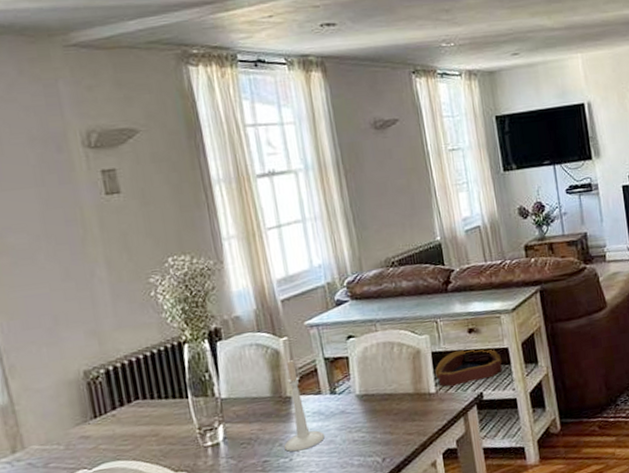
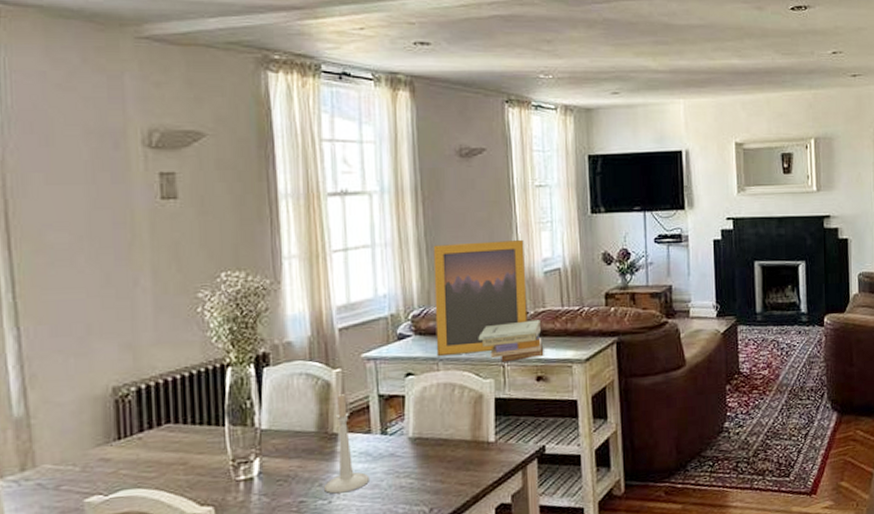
picture frame: none [359,201,454,319] -> present [433,239,527,357]
books: none [410,276,473,319] -> present [478,320,544,362]
decorative basket: present [435,347,503,387] -> none [497,396,570,436]

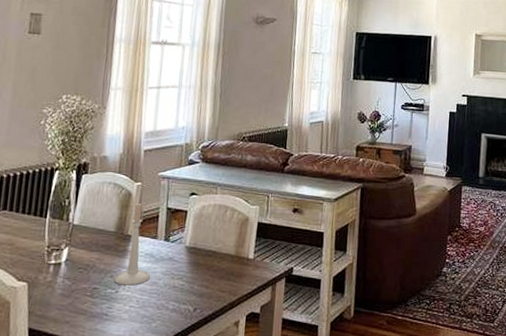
picture frame: present [433,239,527,357] -> none [217,91,297,184]
books: present [478,320,544,362] -> none [251,161,303,194]

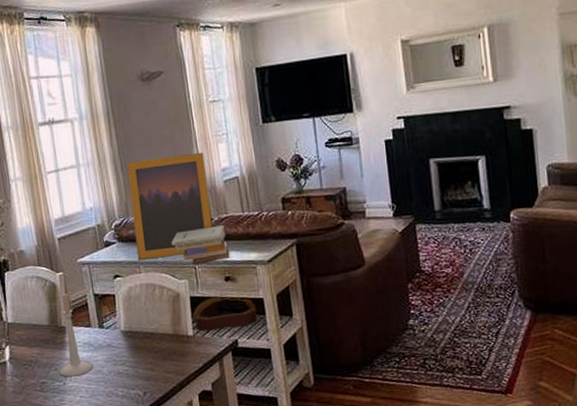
picture frame: none [217,91,297,184] -> present [126,152,213,261]
books: none [251,161,303,194] -> present [171,225,230,265]
decorative basket: none [257,224,317,257] -> present [193,295,258,331]

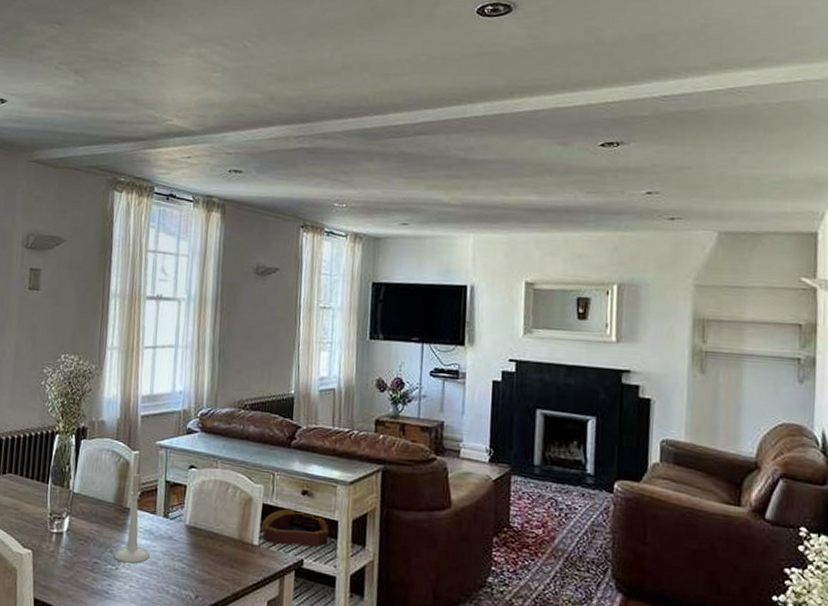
picture frame: present [126,152,213,261] -> none [217,352,304,459]
books: present [171,225,230,265] -> none [254,433,312,472]

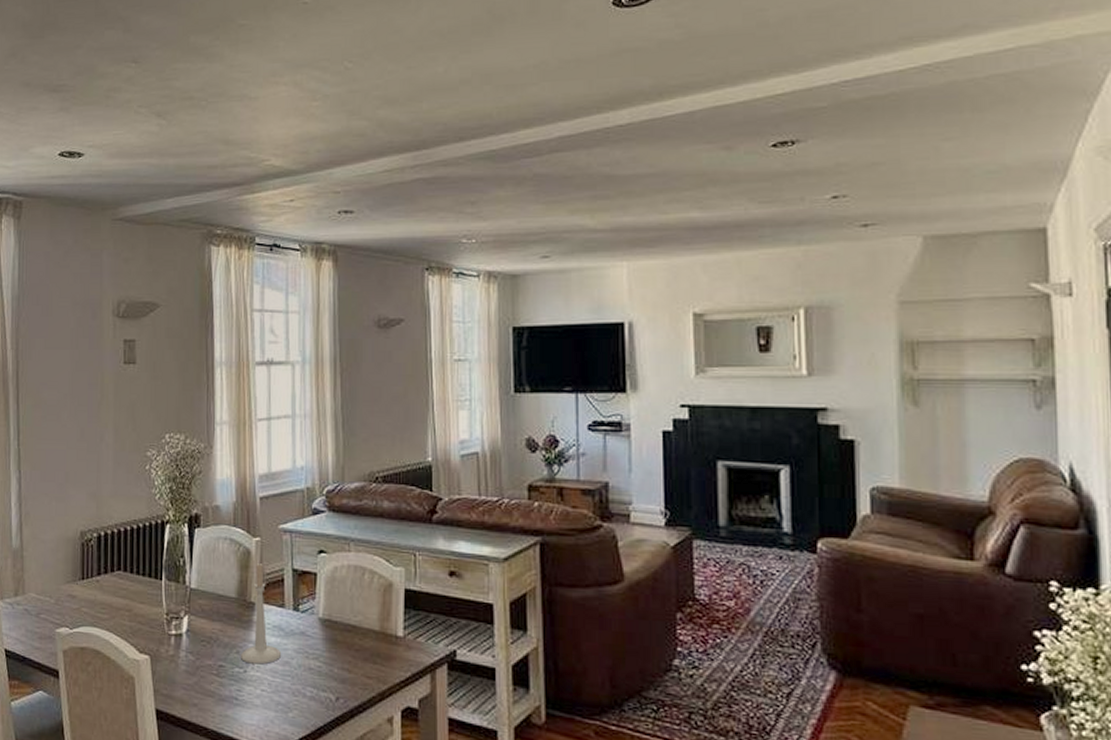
decorative basket: present [262,508,330,547] -> none [406,592,484,635]

